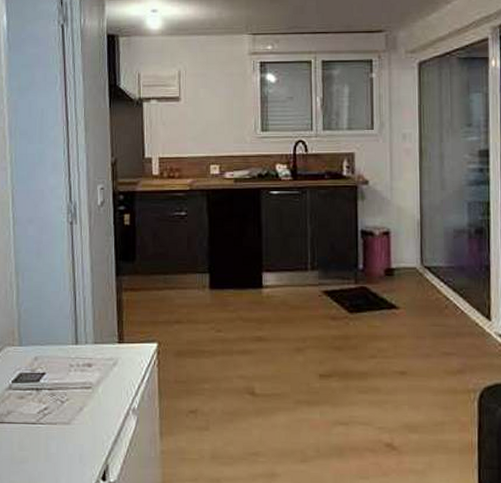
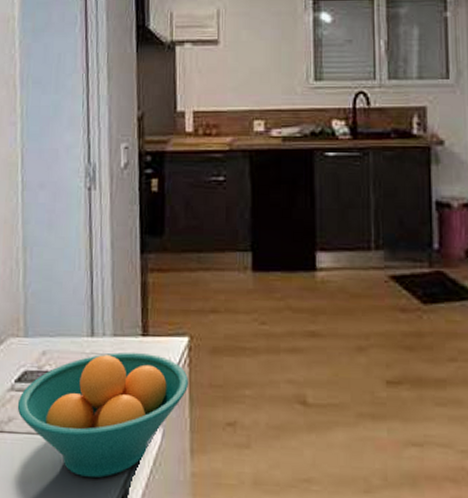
fruit bowl: none [14,356,158,457] -> present [17,352,189,478]

